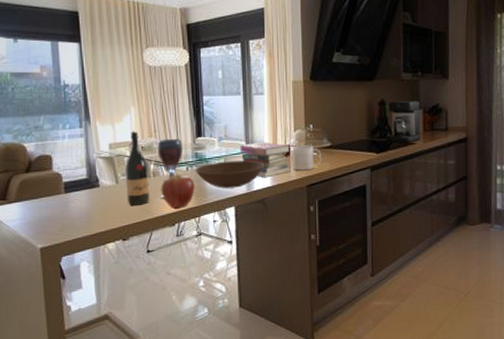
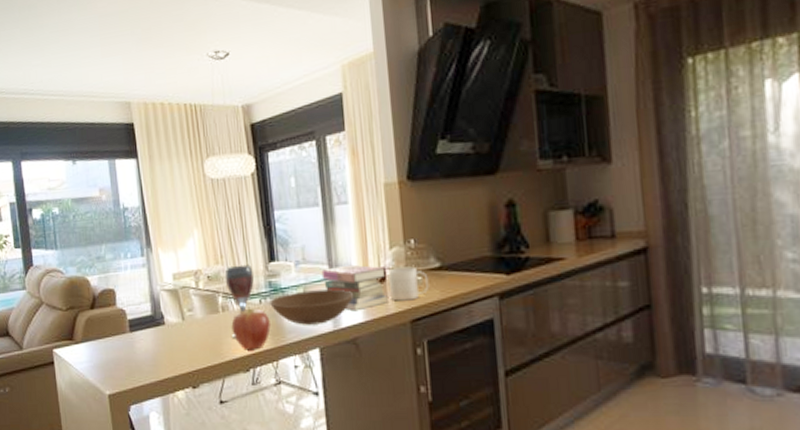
wine bottle: present [126,131,150,207] -> none [191,257,220,348]
coffee maker: present [386,101,421,143] -> none [519,198,573,260]

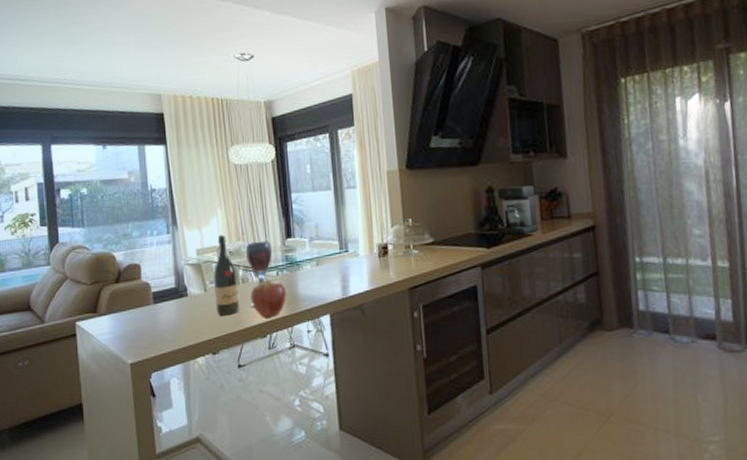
wine bottle: none [191,257,220,348] -> present [214,234,239,317]
bowl: present [270,289,354,325] -> none [286,262,361,294]
books: present [321,264,388,312] -> none [332,240,390,281]
mug: present [387,266,429,301] -> none [389,242,424,272]
coffee maker: none [519,198,573,260] -> present [497,185,539,236]

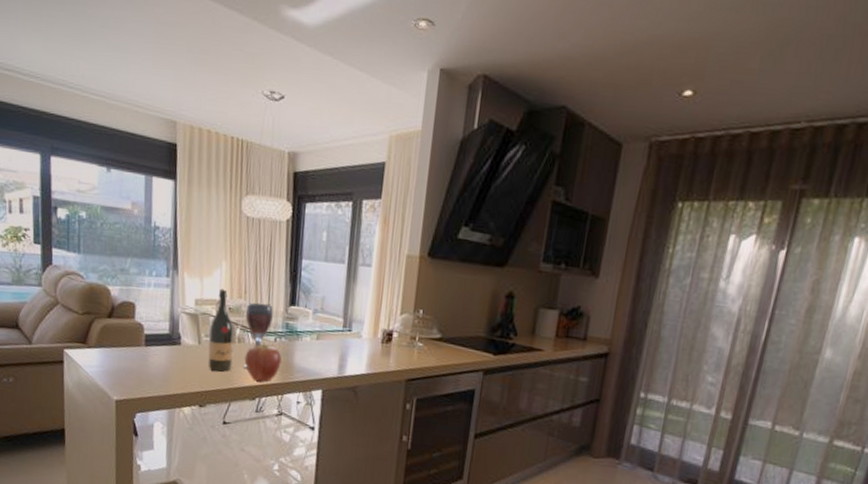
coffee maker: present [497,185,539,236] -> none [507,296,556,349]

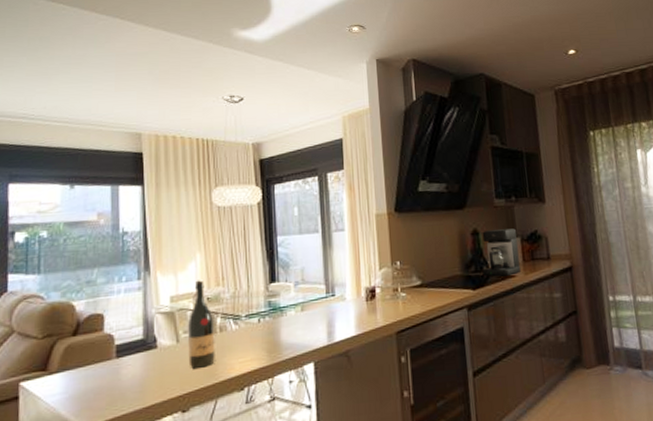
cup: present [244,302,273,369] -> none [225,285,254,359]
fruit: present [244,342,282,382] -> none [228,326,268,369]
coffee maker: none [507,296,556,349] -> present [482,228,521,277]

